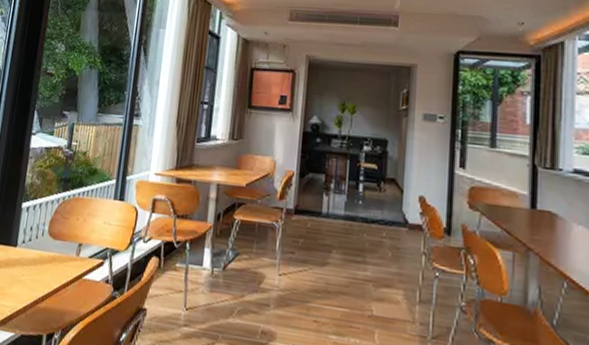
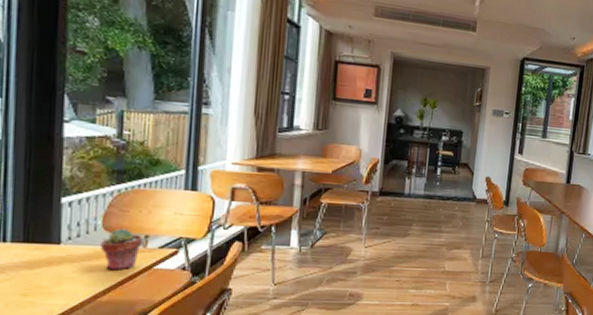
potted succulent: none [44,234,78,278] -> present [101,228,144,271]

